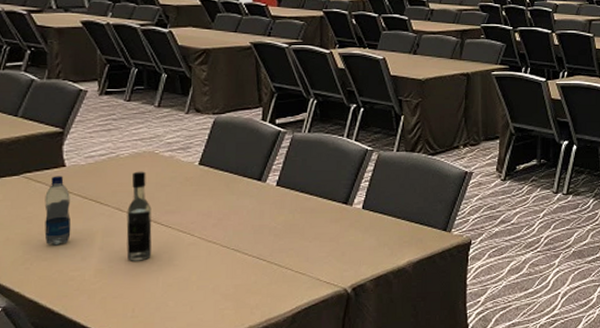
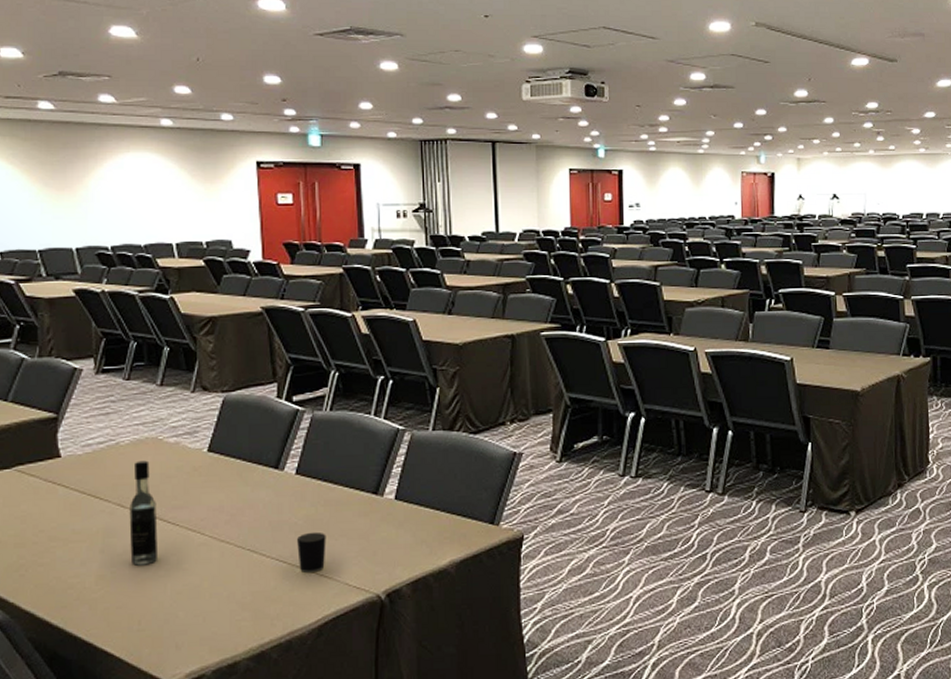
bottle: present [44,176,71,246] -> none [39,468,69,549]
mug: none [276,235,302,270] -> present [297,531,326,574]

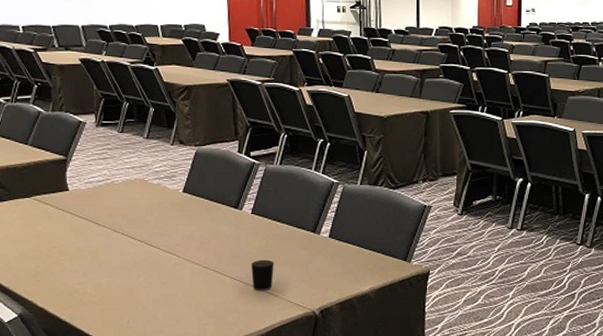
bottle: present [129,460,159,566] -> none [121,196,143,278]

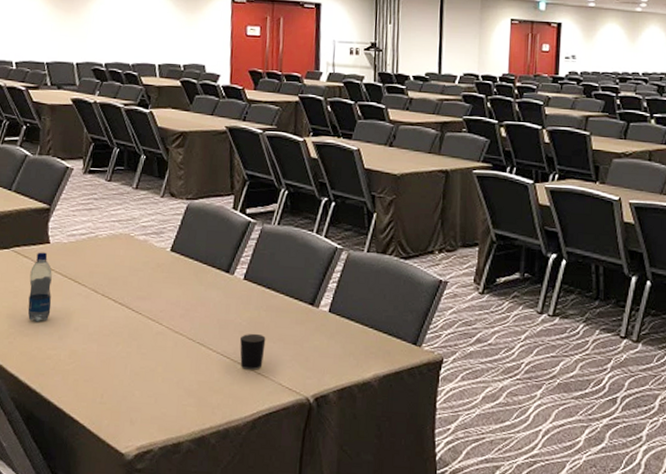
bottle: none [52,199,75,261] -> present [27,252,52,322]

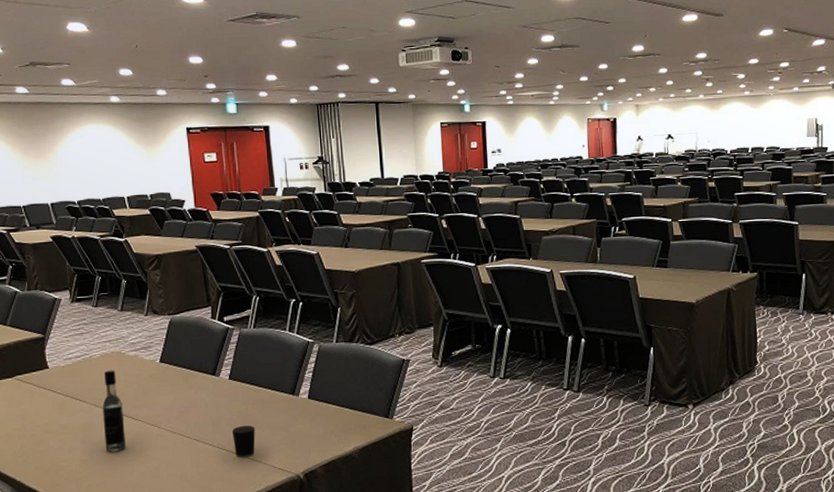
bottle: present [27,252,52,322] -> none [34,377,58,439]
bottle: none [99,253,124,346] -> present [102,370,127,452]

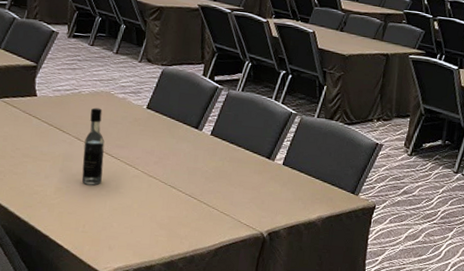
mug: present [232,425,256,458] -> none [205,179,229,210]

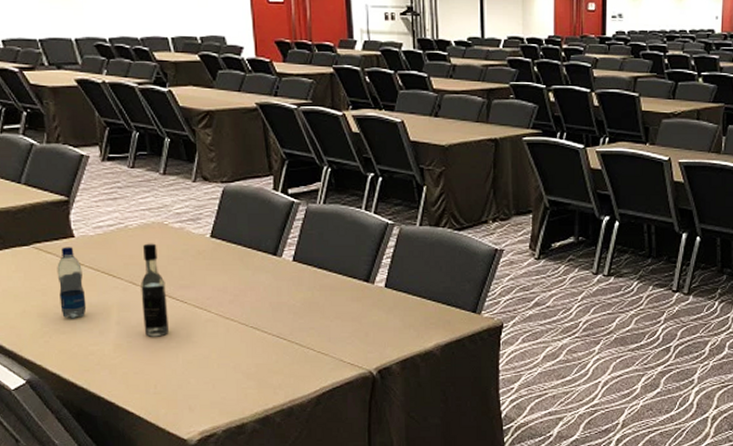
bottle: none [16,103,39,163] -> present [57,247,87,319]

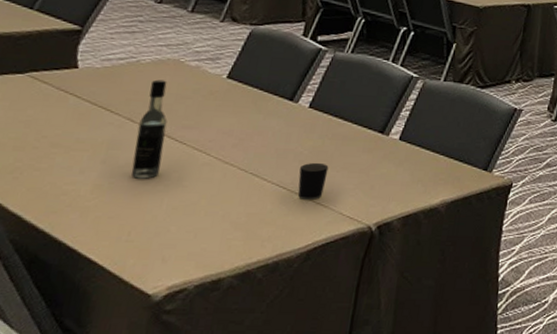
bottle: present [57,247,87,319] -> none [41,77,79,155]
mug: none [296,313,323,350] -> present [297,162,329,201]

